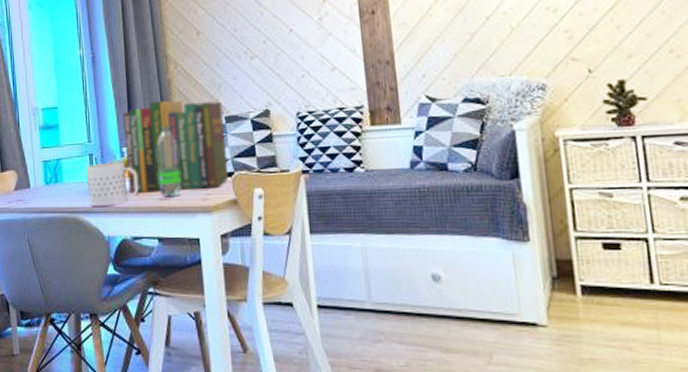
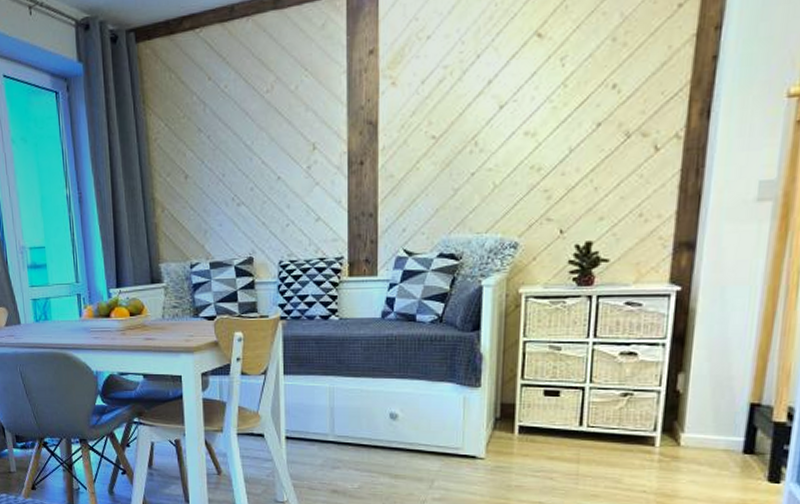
mug: present [86,161,139,207] -> none [74,302,126,345]
books: present [123,100,229,193] -> none [110,244,211,333]
bottle: present [156,126,182,198] -> none [142,270,167,337]

